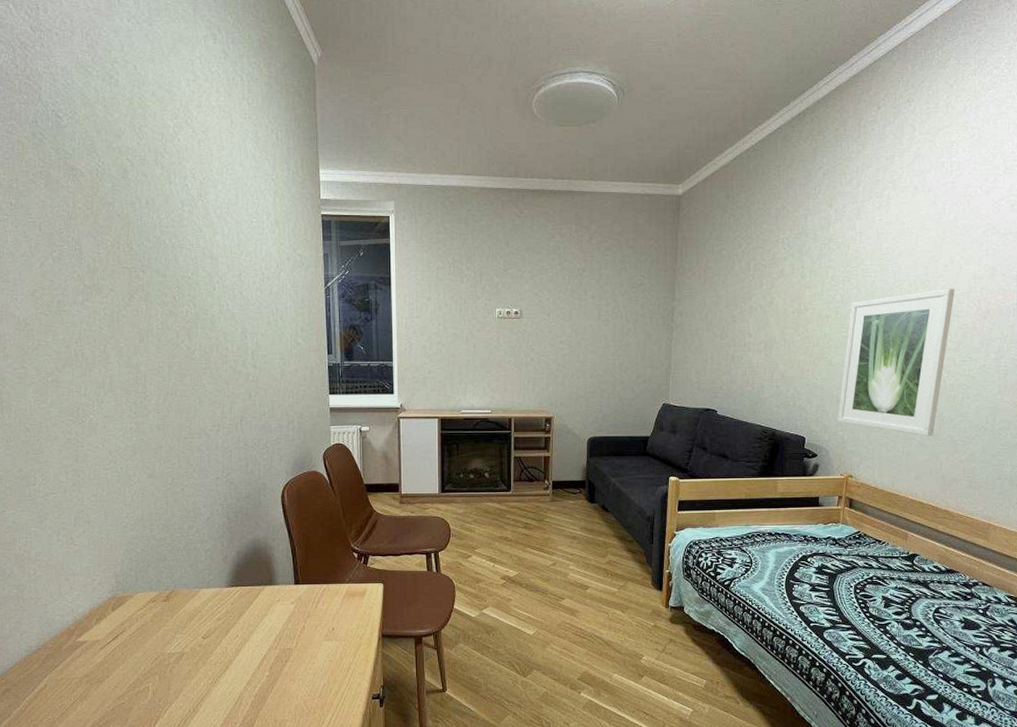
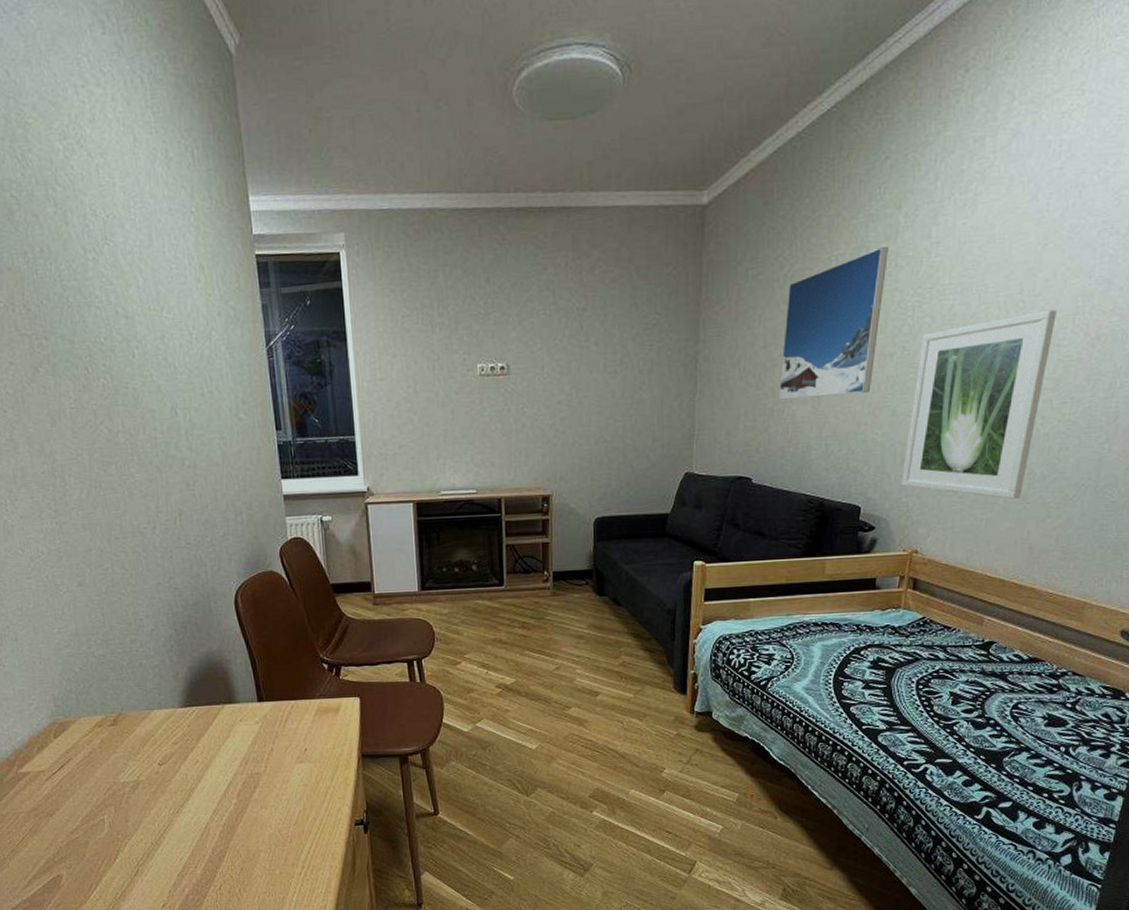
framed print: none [738,234,823,349] -> present [778,247,888,400]

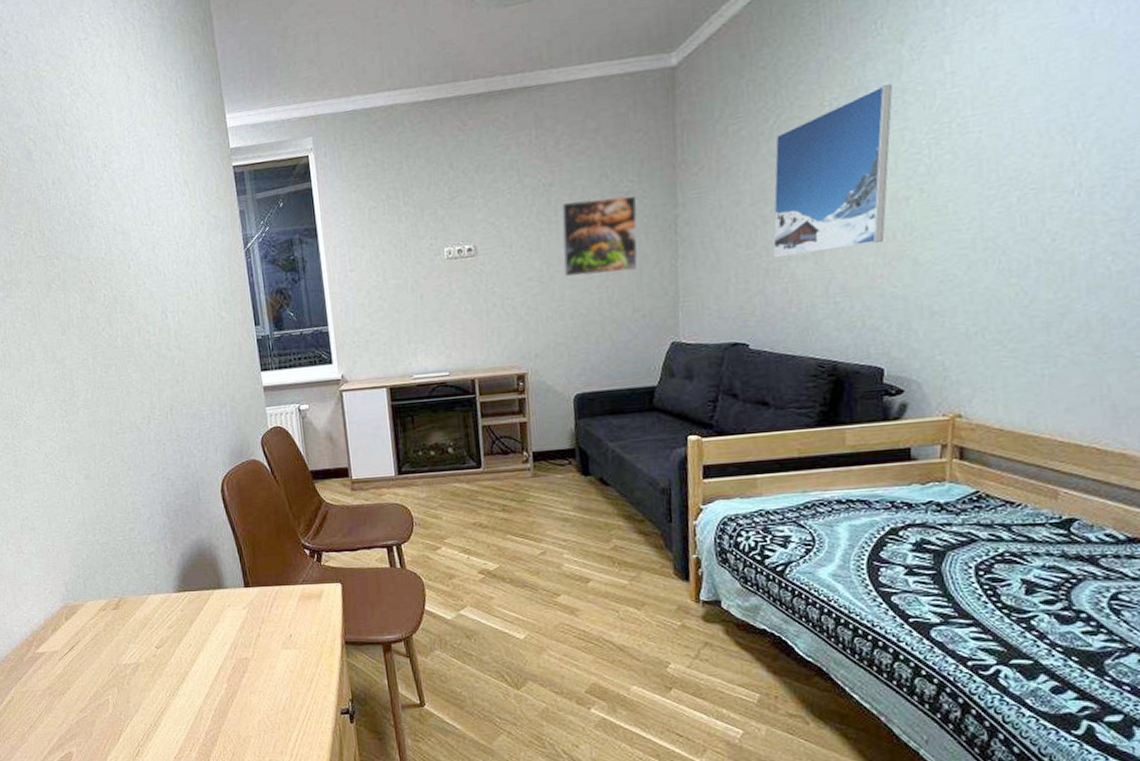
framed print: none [590,327,663,404] -> present [561,195,638,278]
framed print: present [902,309,1056,499] -> none [932,129,1118,351]

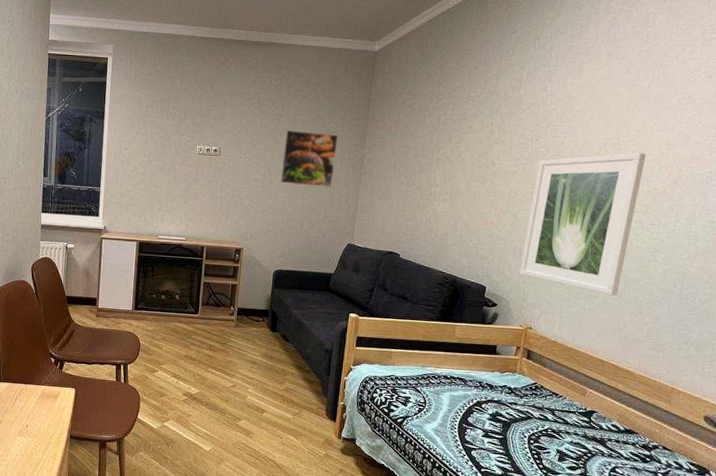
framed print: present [772,84,893,259] -> none [423,94,514,200]
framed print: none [932,129,1118,351] -> present [520,152,646,296]

